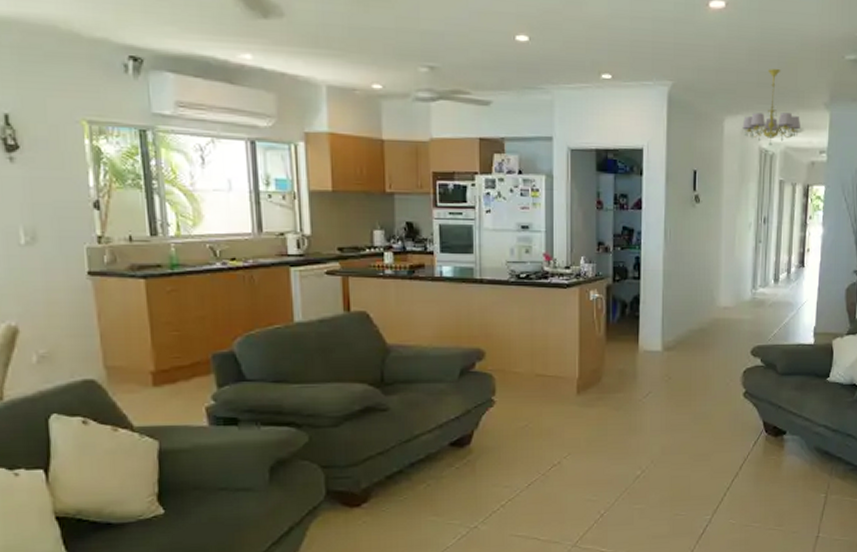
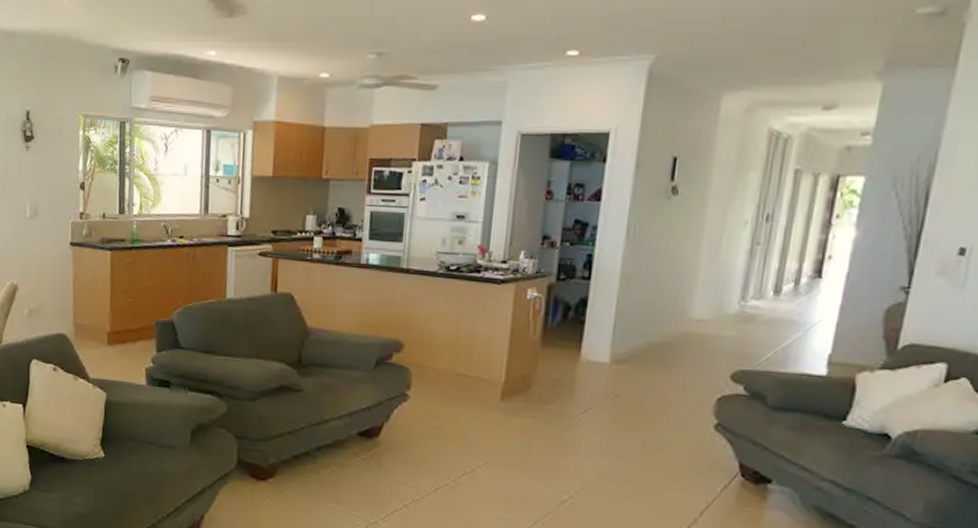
chandelier: present [742,69,801,145] -> none [746,33,836,126]

